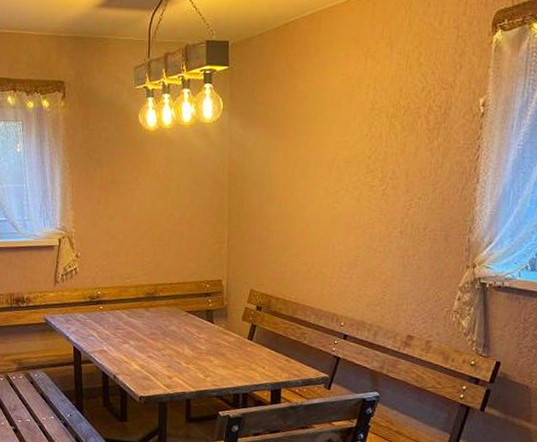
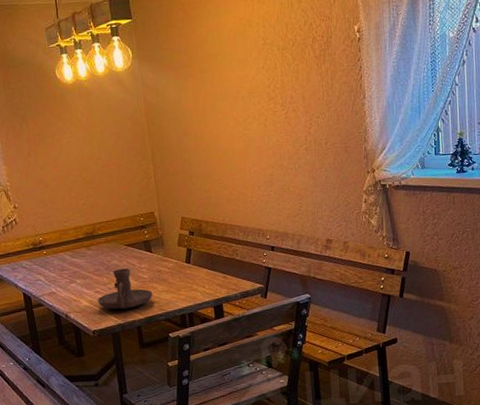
candle holder: none [148,336,208,379] -> present [97,268,153,310]

